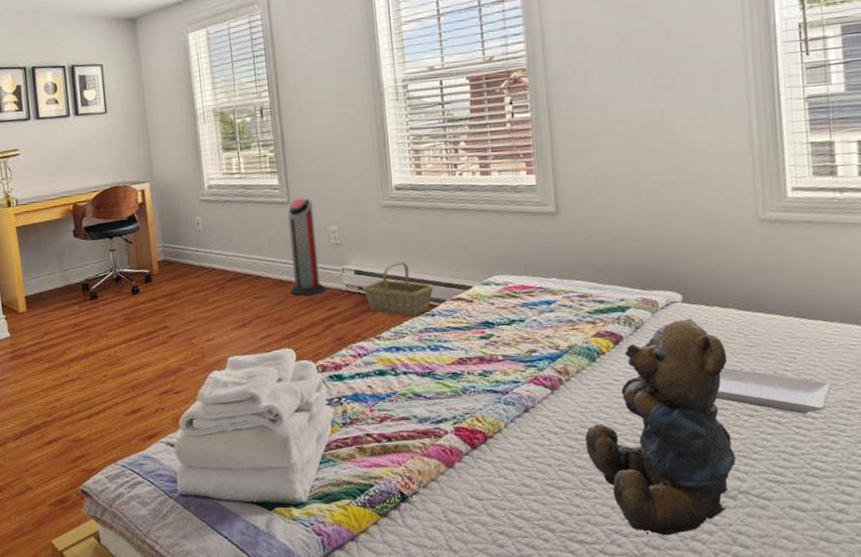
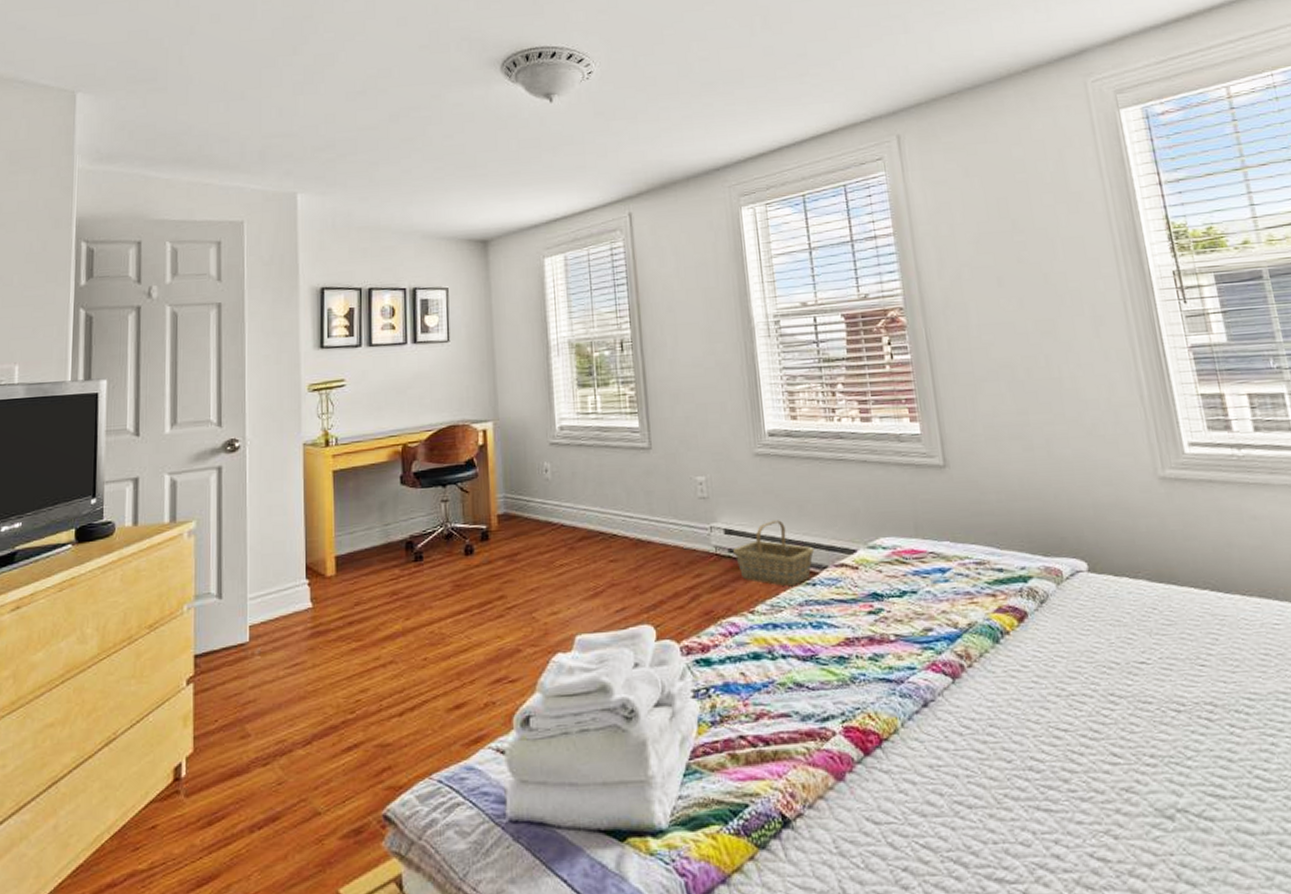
air purifier: present [287,198,326,296] -> none [648,443,691,559]
teddy bear: present [585,318,736,536] -> none [995,591,1168,871]
tray: present [715,367,832,414] -> none [1136,650,1262,709]

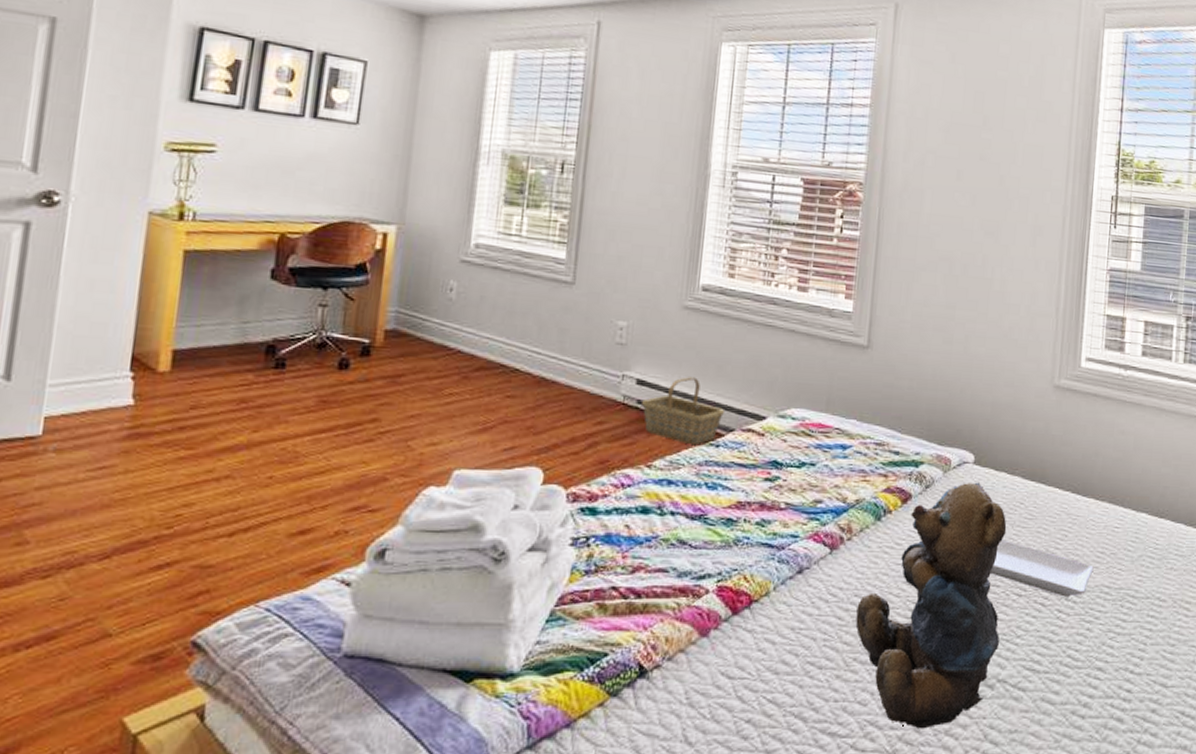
teddy bear: none [995,591,1168,871] -> present [855,482,1007,729]
tray: none [1136,650,1262,709] -> present [990,539,1094,597]

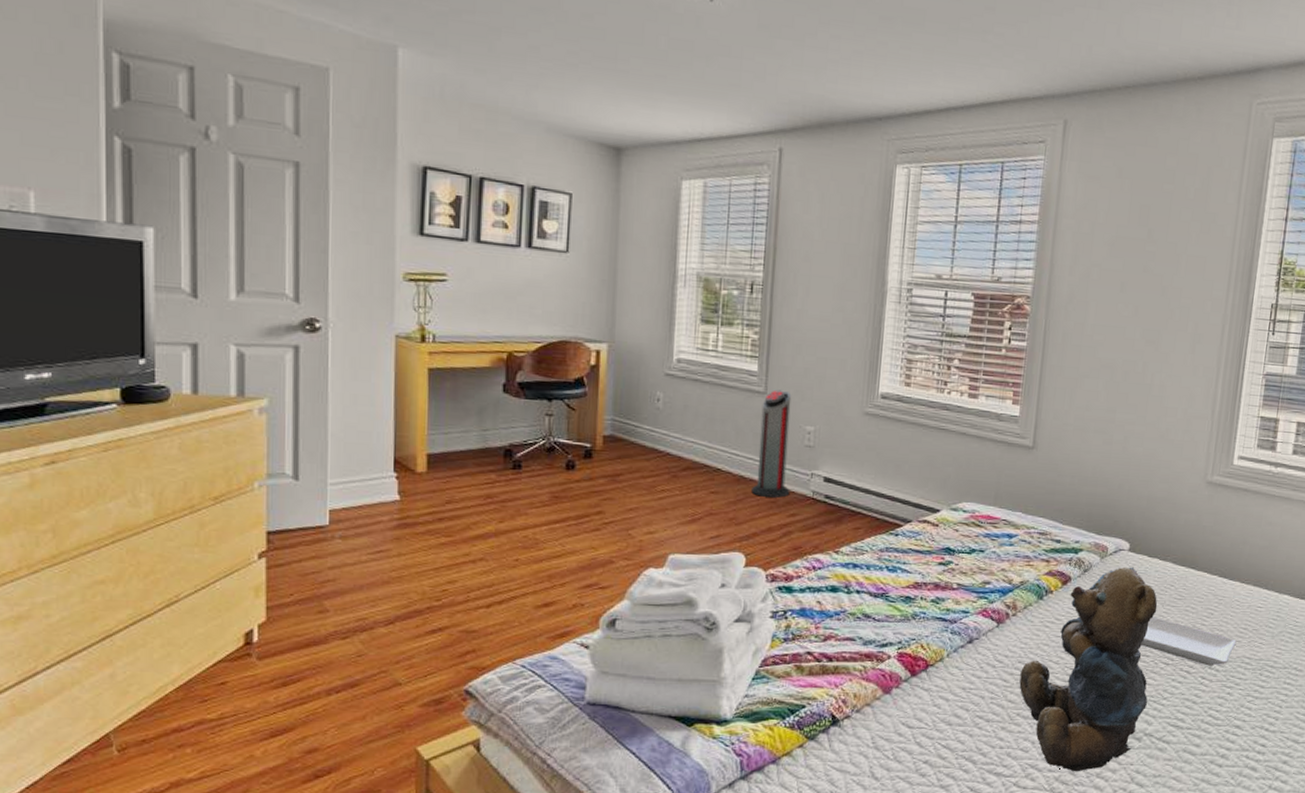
air purifier: none [553,280,603,403] -> present [751,390,792,498]
basket: present [642,377,725,446] -> none [829,475,903,535]

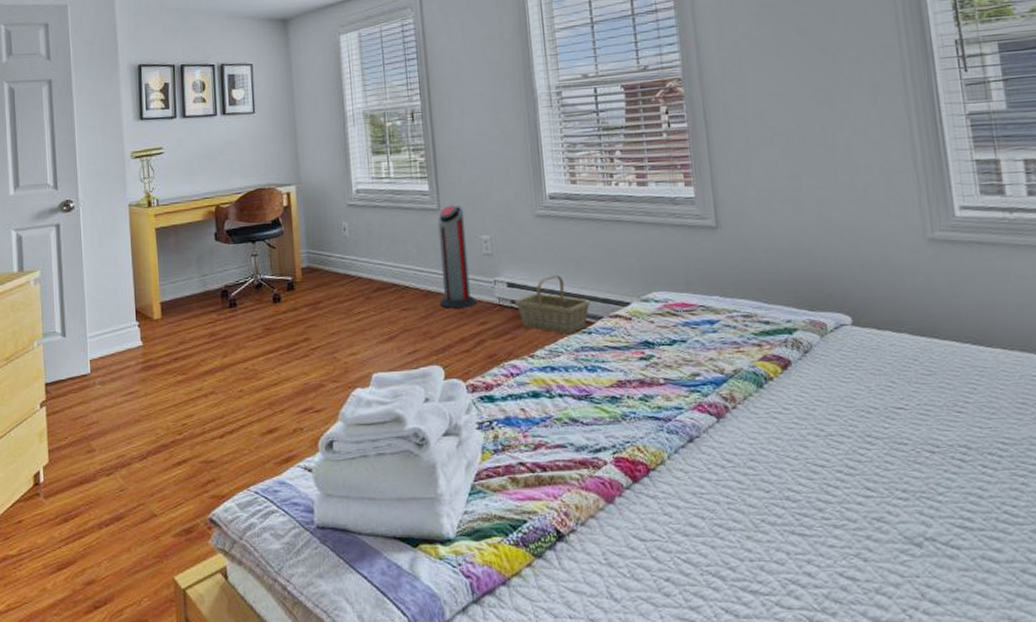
basket: none [829,475,903,535] -> present [515,275,591,335]
teddy bear: present [1019,567,1158,772] -> none [755,343,919,588]
tray: present [1140,616,1237,666] -> none [893,397,1017,452]

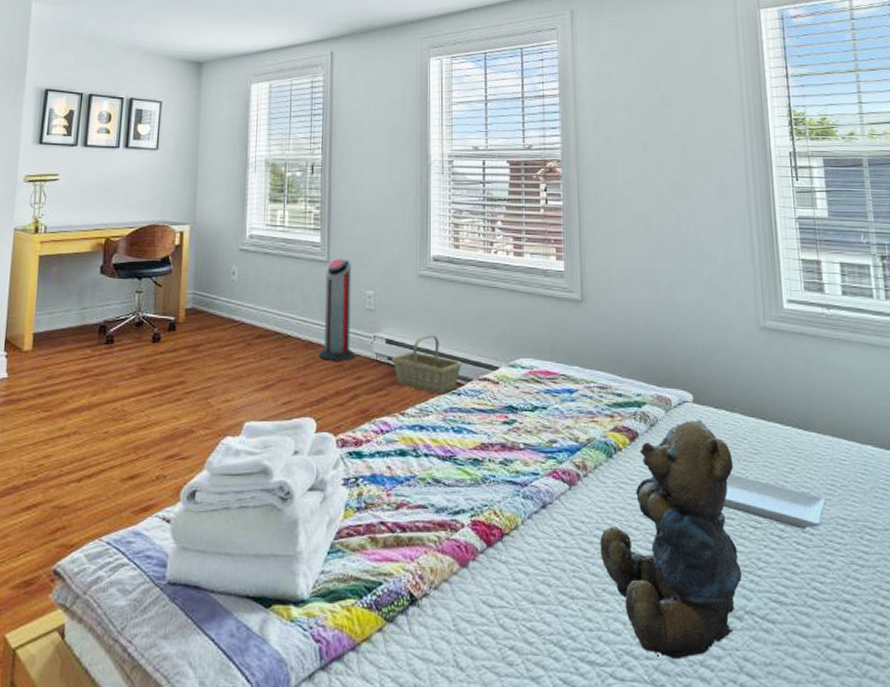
teddy bear: none [755,343,919,588] -> present [600,419,742,660]
tray: none [893,397,1017,452] -> present [723,474,827,529]

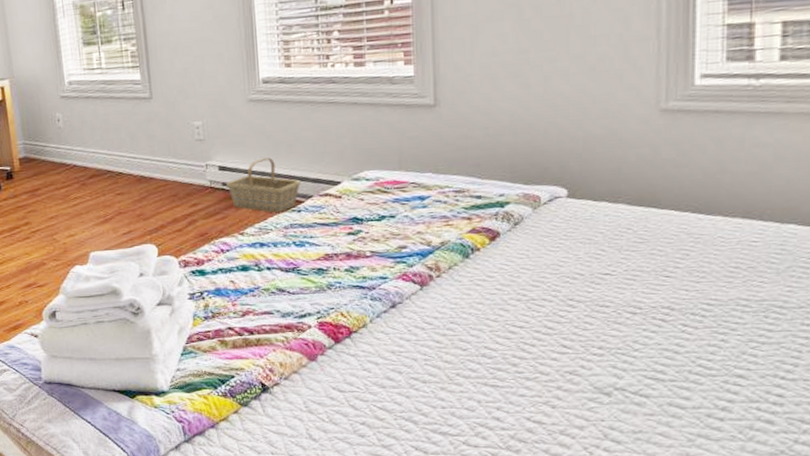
air purifier: present [319,258,355,361] -> none [150,92,189,192]
teddy bear: present [600,419,742,660] -> none [454,214,613,430]
tray: present [723,474,827,529] -> none [596,264,726,312]

